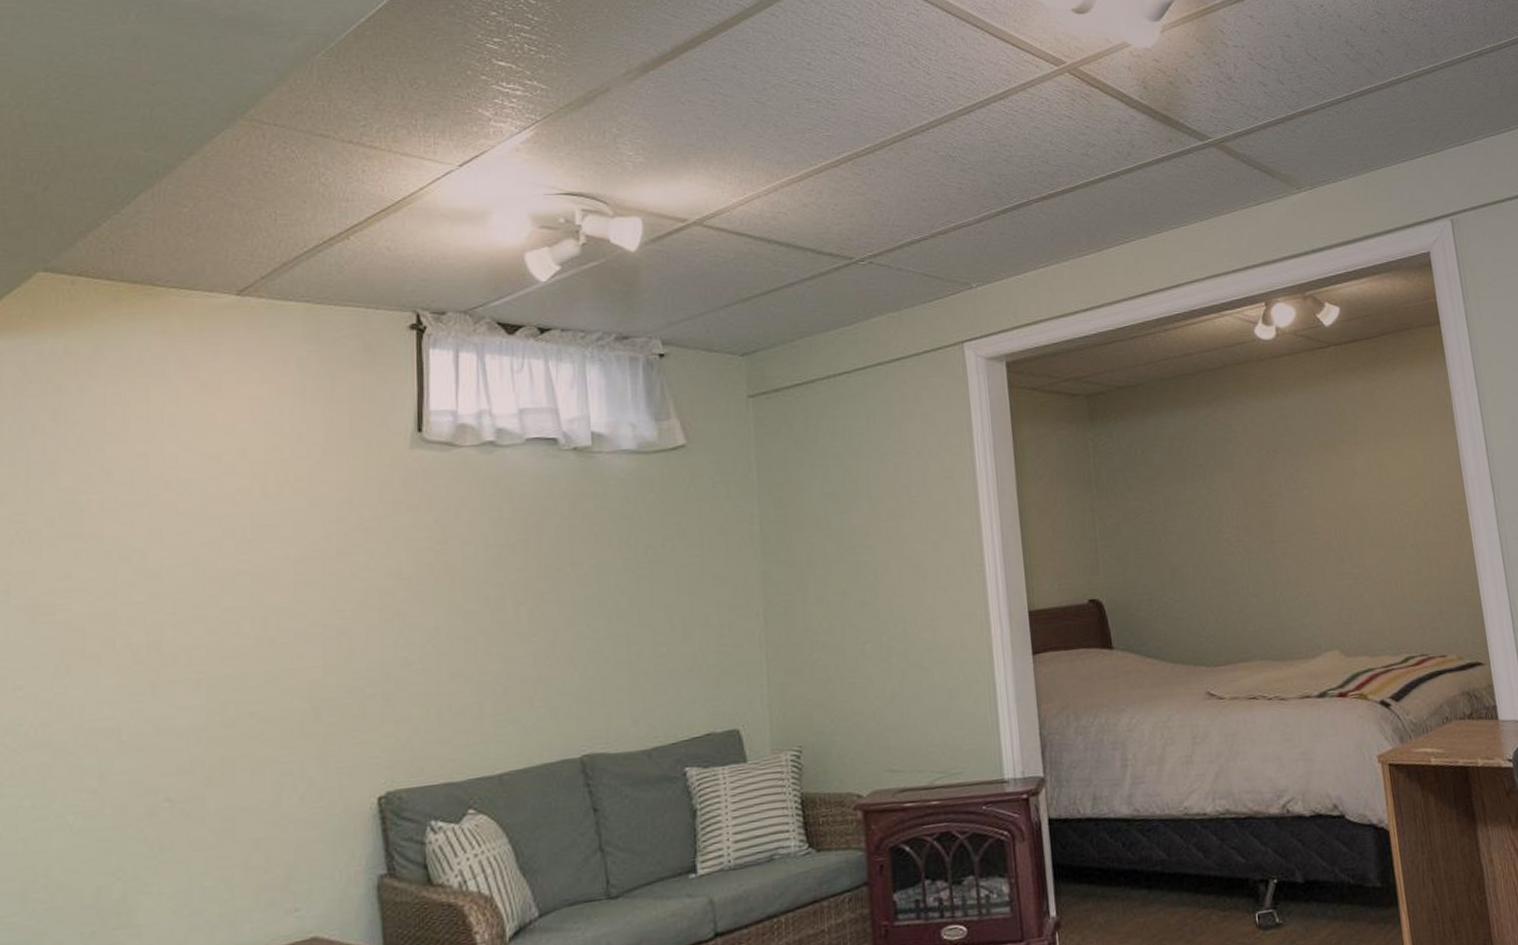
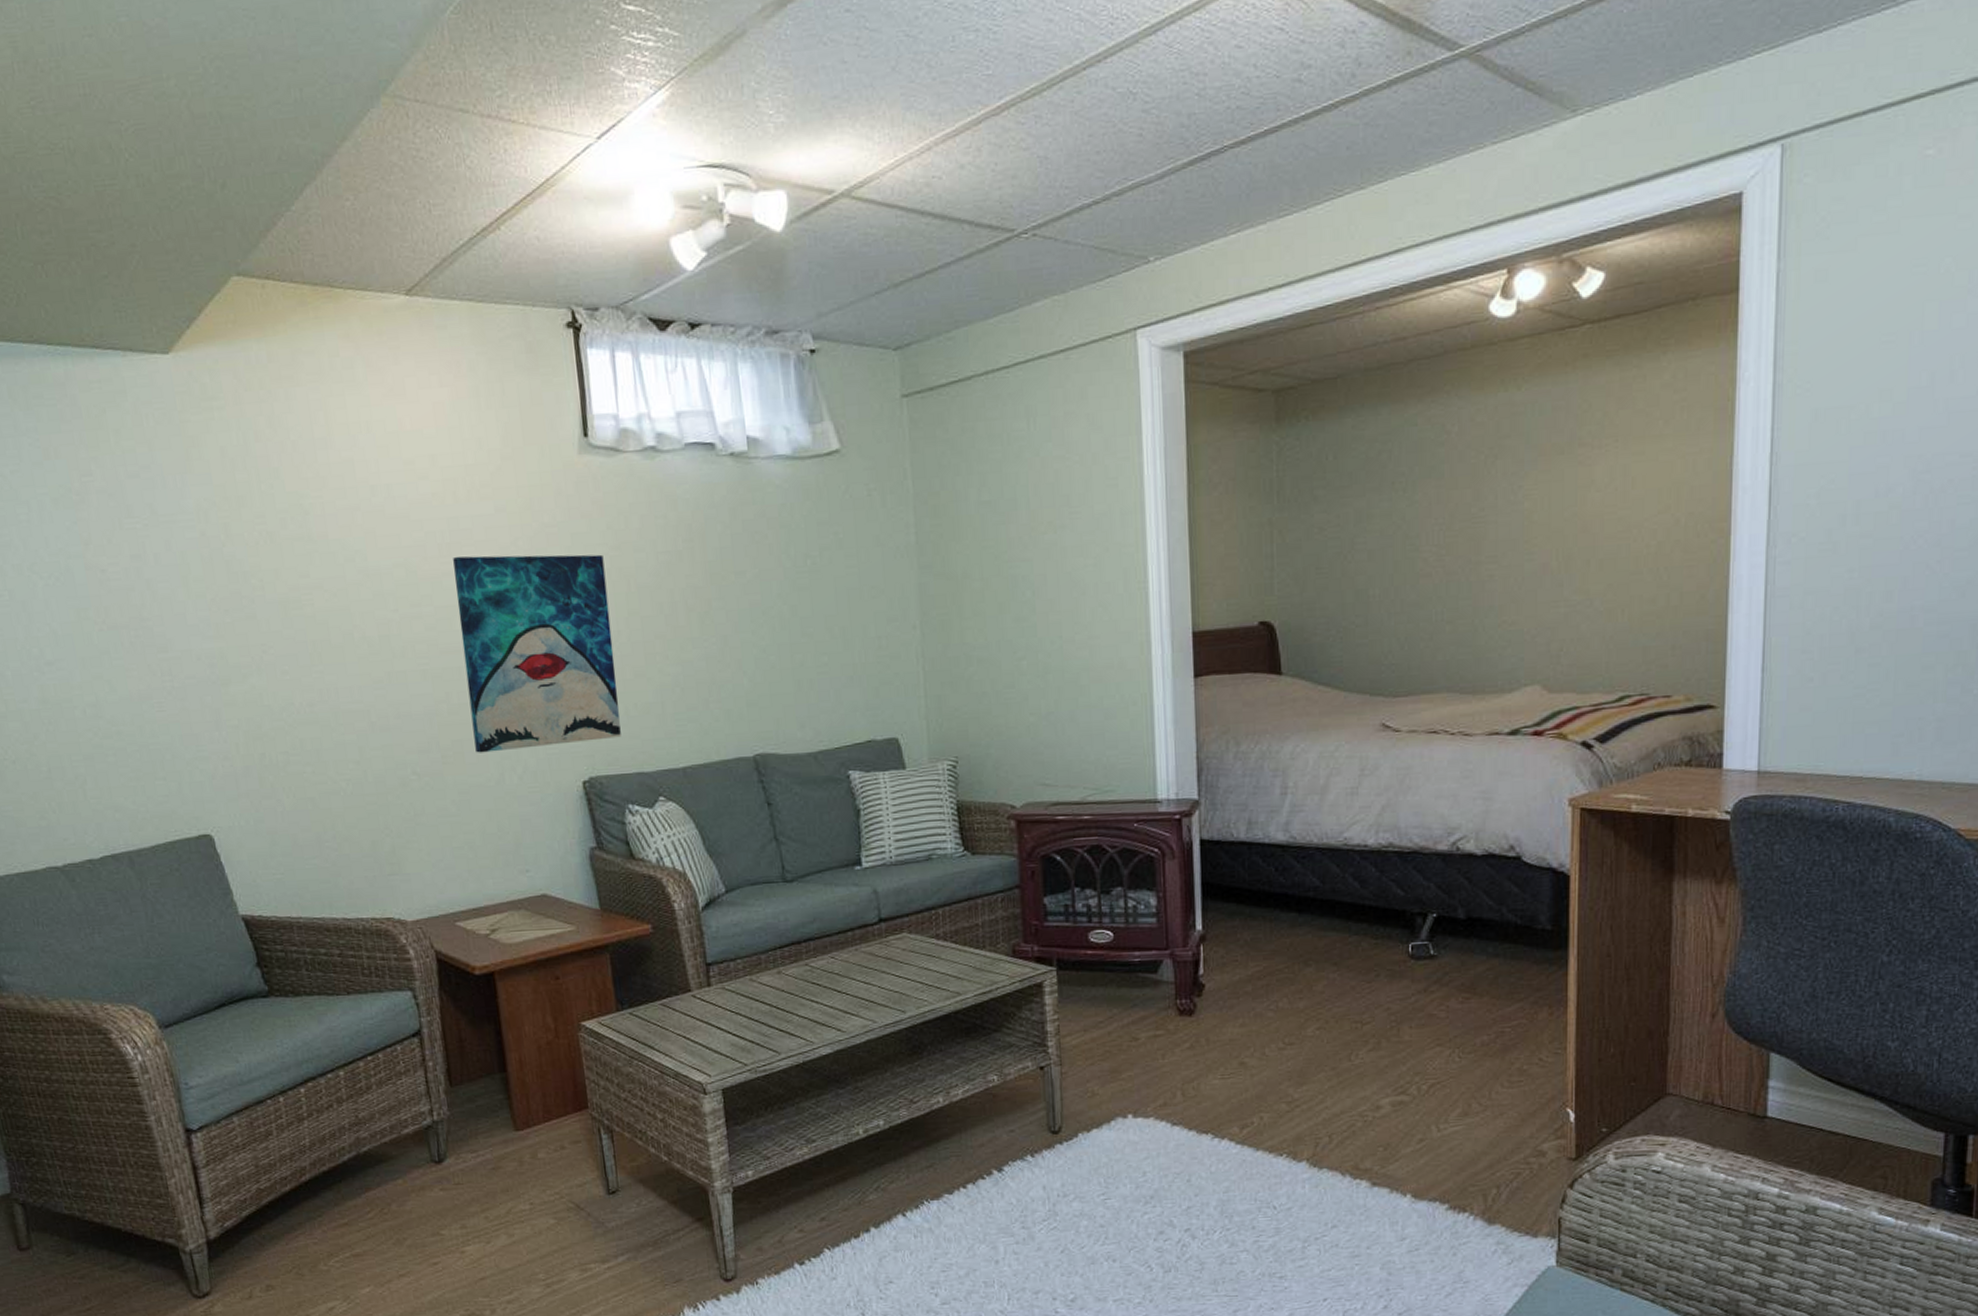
wall art: none [250,548,430,772] -> present [453,554,621,753]

